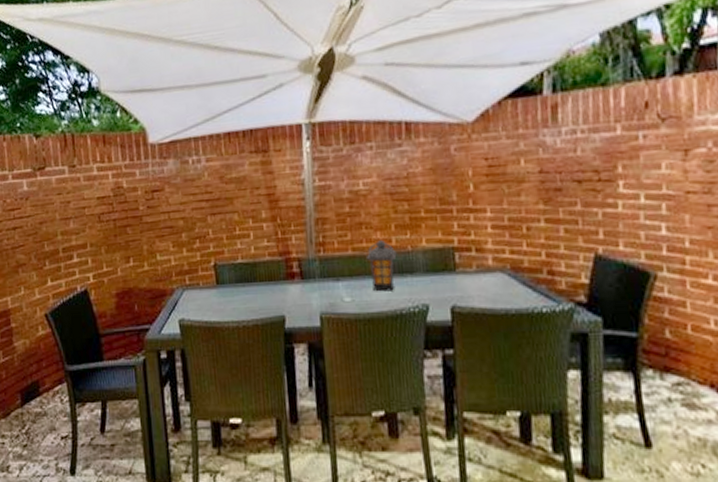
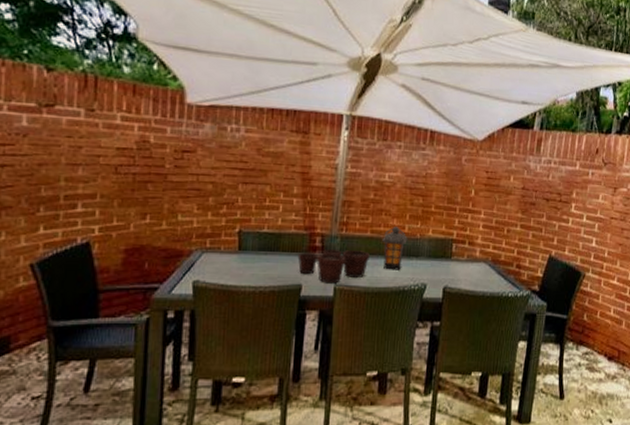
flower pot: none [276,272,355,313] -> present [297,249,370,284]

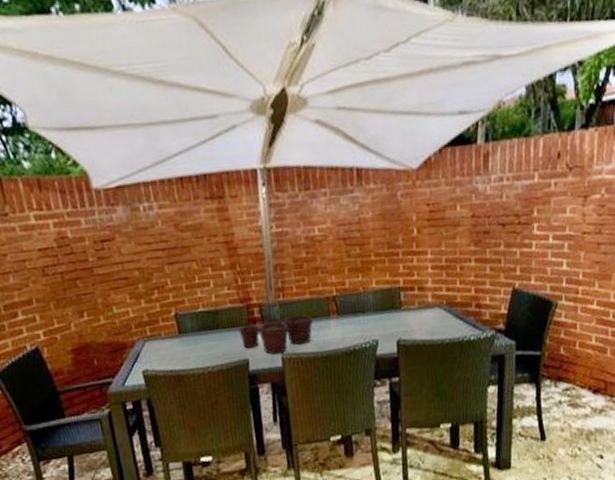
lantern: present [382,227,408,270] -> none [323,283,350,331]

